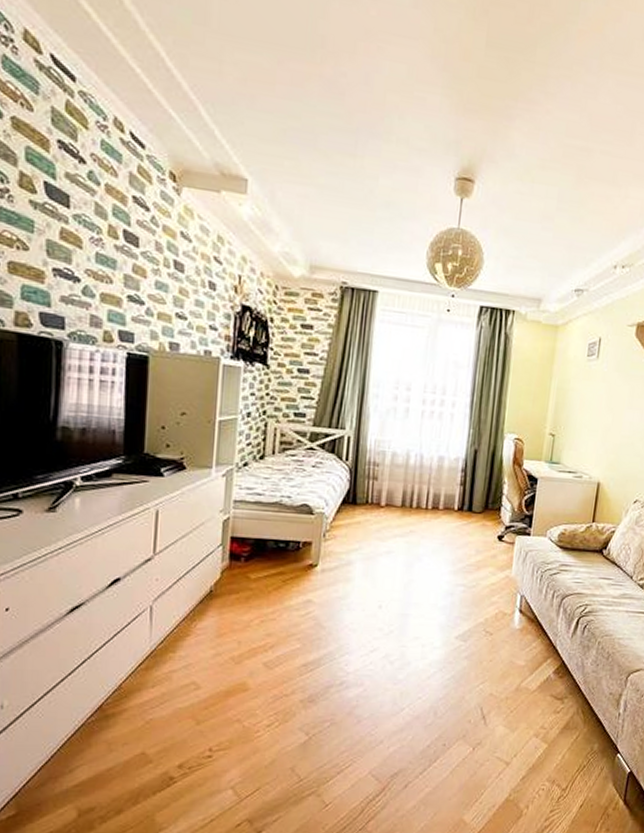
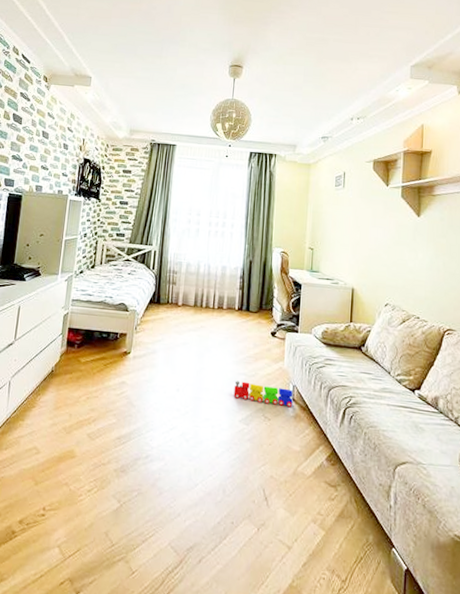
toy train: none [449,593,521,620] -> present [233,381,294,408]

